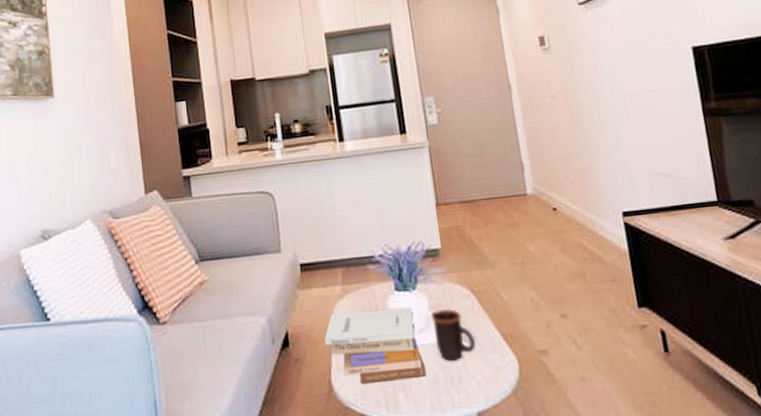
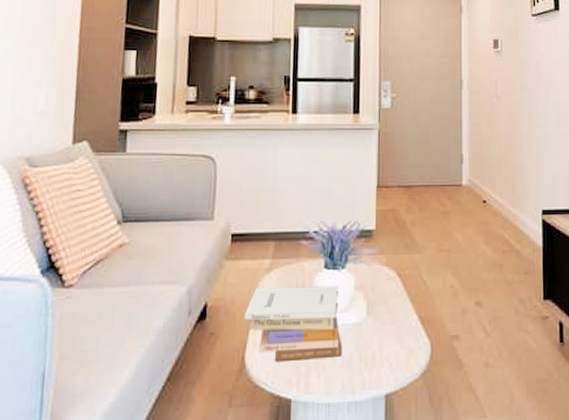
mug: present [430,309,476,362] -> none [355,290,395,343]

